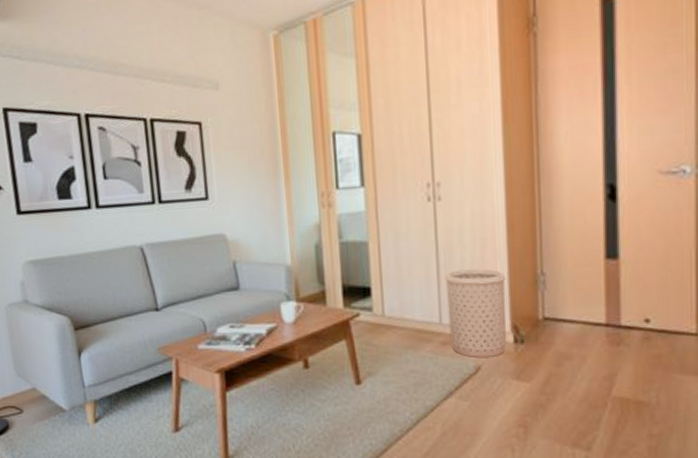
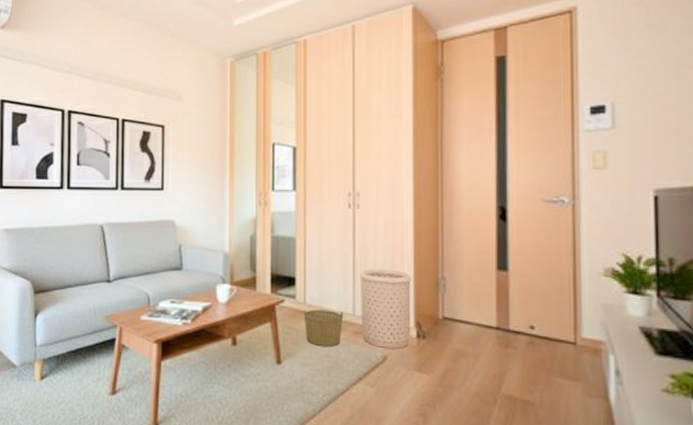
basket: none [382,321,429,362] -> present [303,309,344,347]

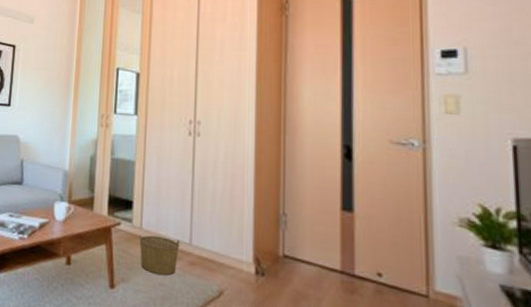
laundry basket: present [360,269,412,350] -> none [197,198,252,285]

